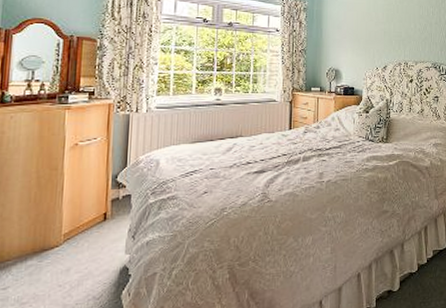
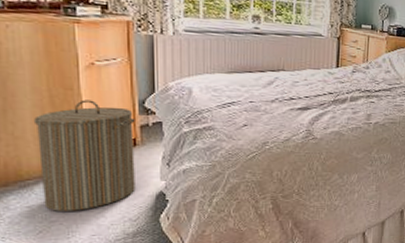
laundry hamper: none [18,178,108,292] -> present [34,99,135,211]

